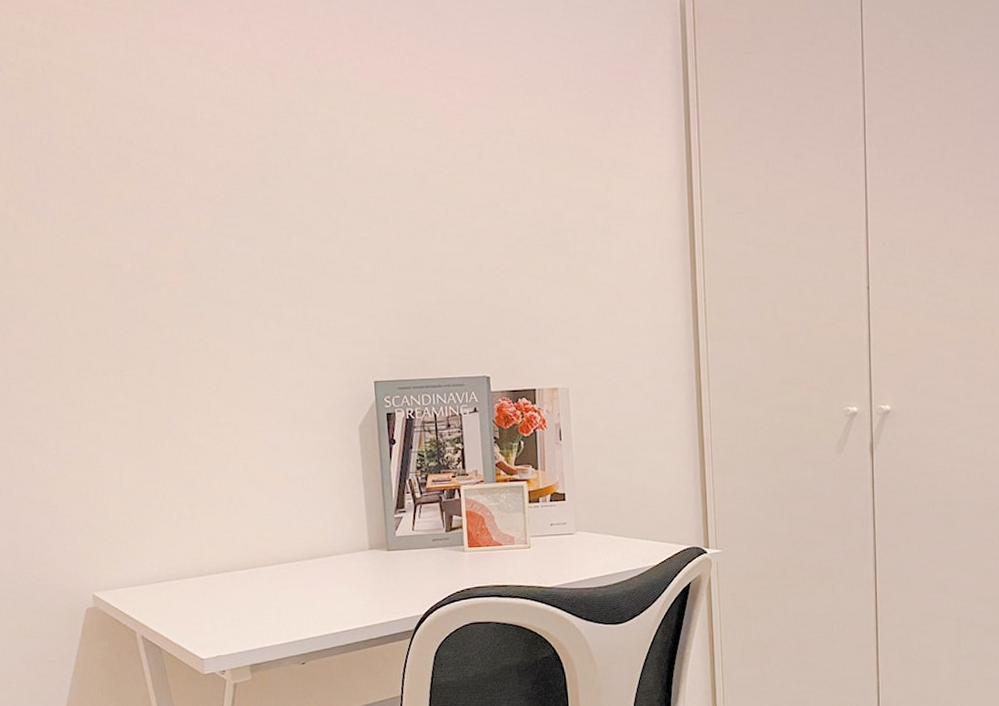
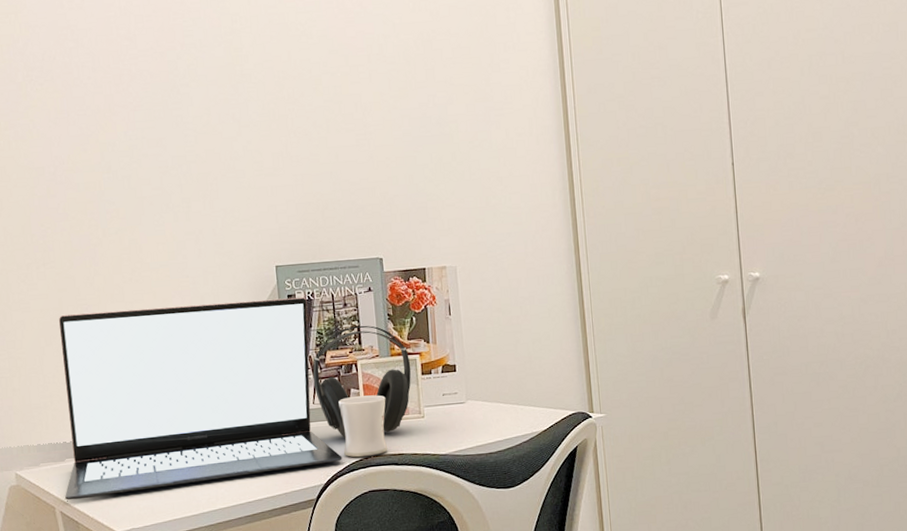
laptop: none [137,415,443,625] -> present [58,297,343,501]
headphones: none [412,448,518,567] -> present [312,325,411,438]
mug: none [439,522,491,588] -> present [338,395,388,458]

